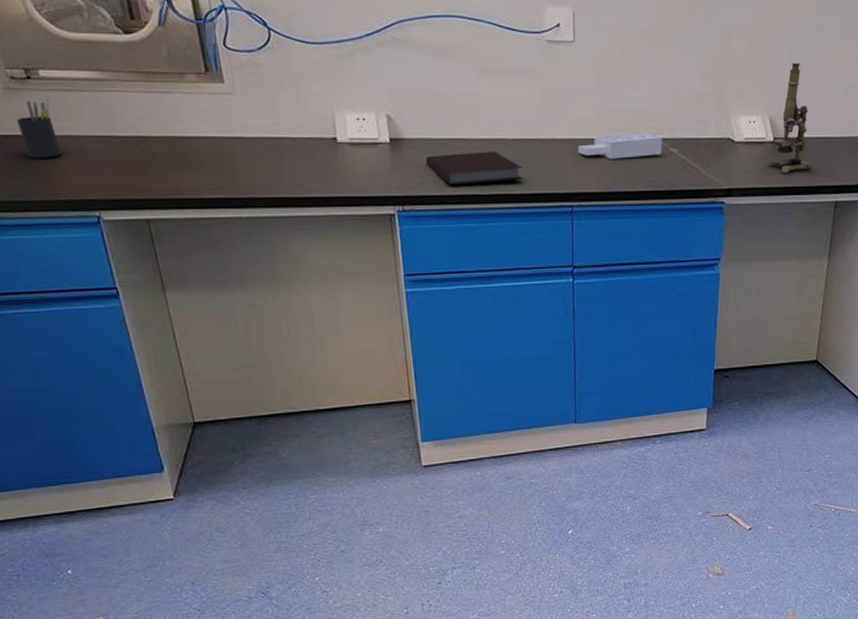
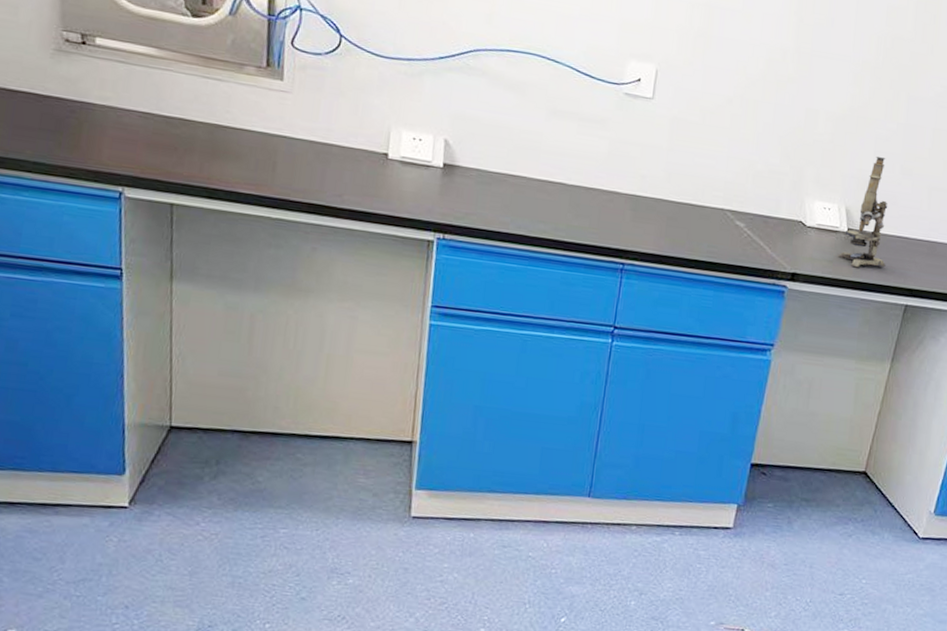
pen holder: present [16,93,62,159] -> none [60,61,101,125]
notebook: present [425,151,523,186] -> none [476,187,577,228]
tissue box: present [578,132,663,159] -> none [639,196,731,227]

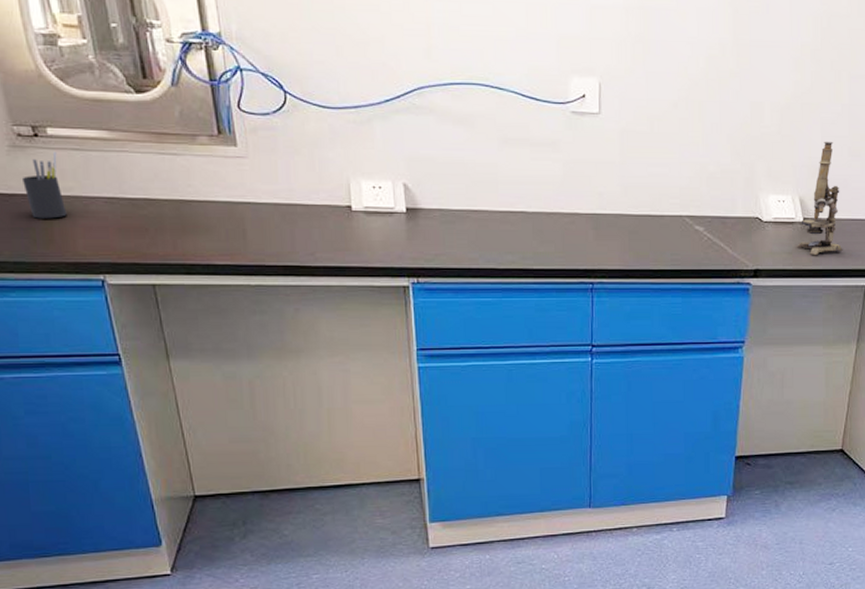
pen holder: none [60,61,101,125] -> present [21,152,67,219]

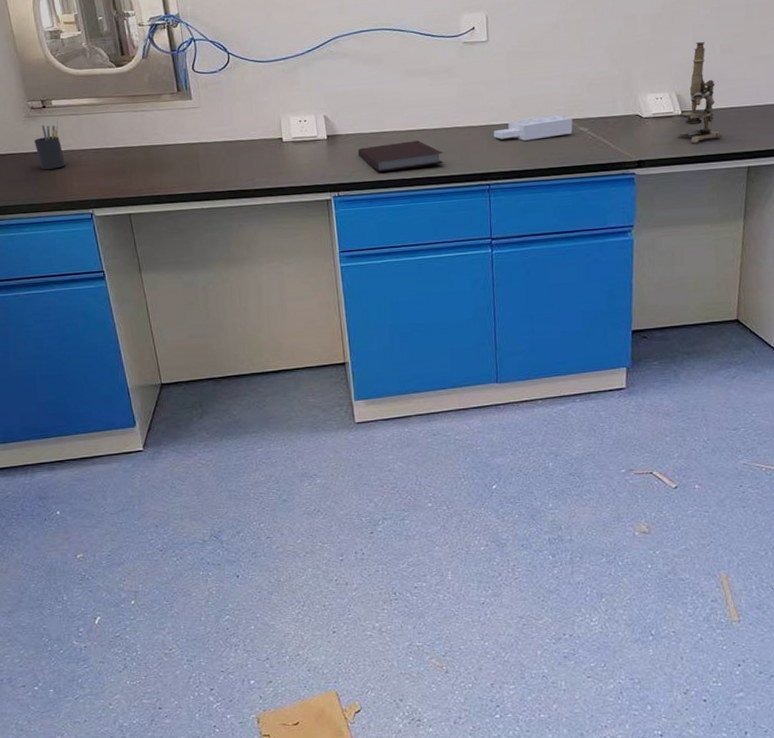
notebook: none [442,224,542,259] -> present [357,140,444,173]
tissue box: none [600,209,689,236] -> present [493,114,573,141]

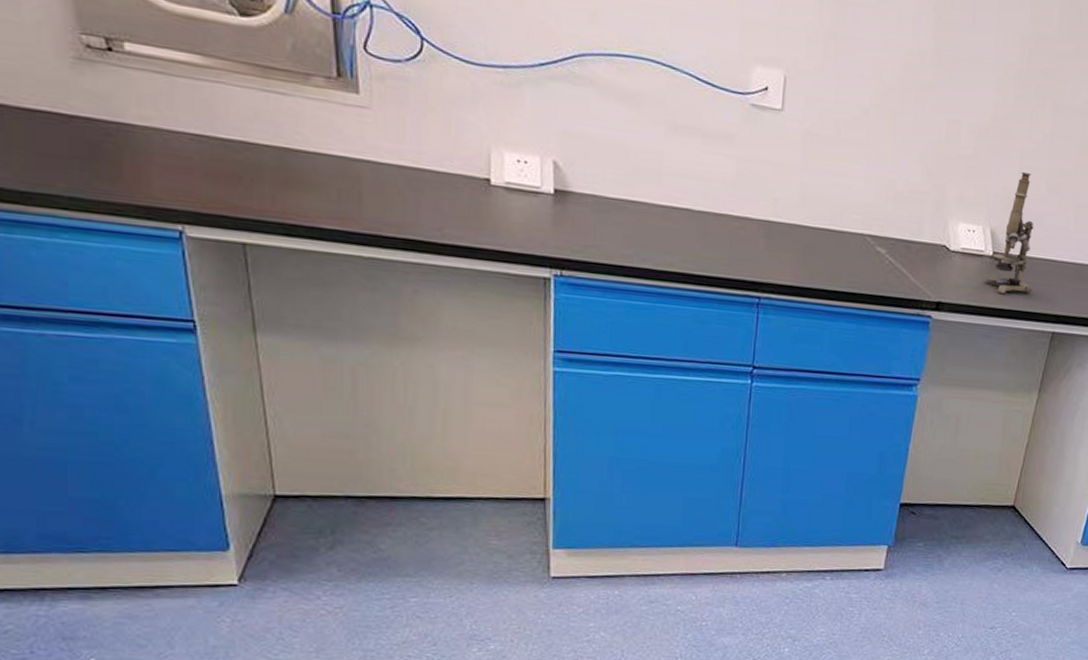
pen holder: present [33,118,66,170] -> none [87,72,142,152]
notebook: present [357,140,444,173] -> none [594,216,707,259]
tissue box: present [493,114,573,141] -> none [773,221,871,254]

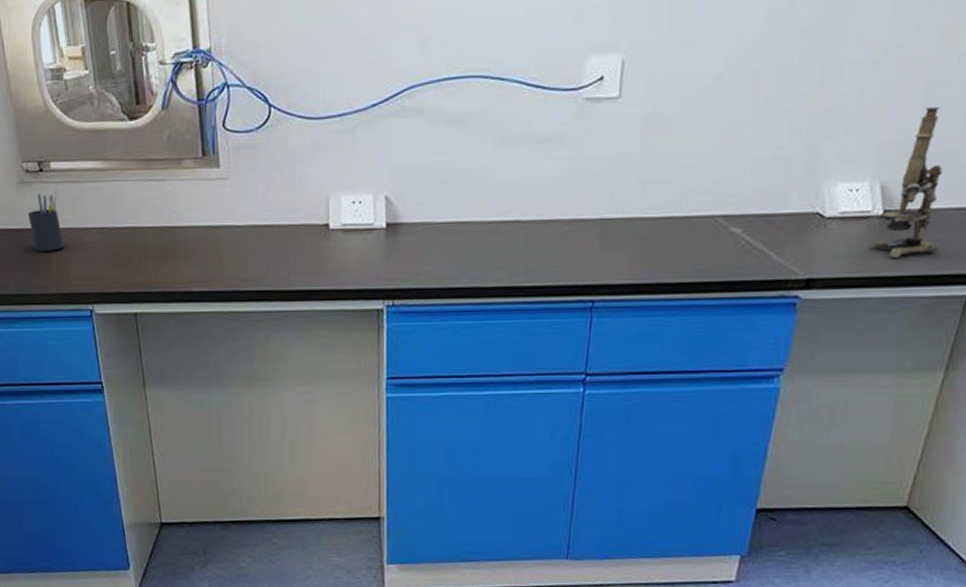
pen holder: none [87,72,142,152] -> present [27,186,64,252]

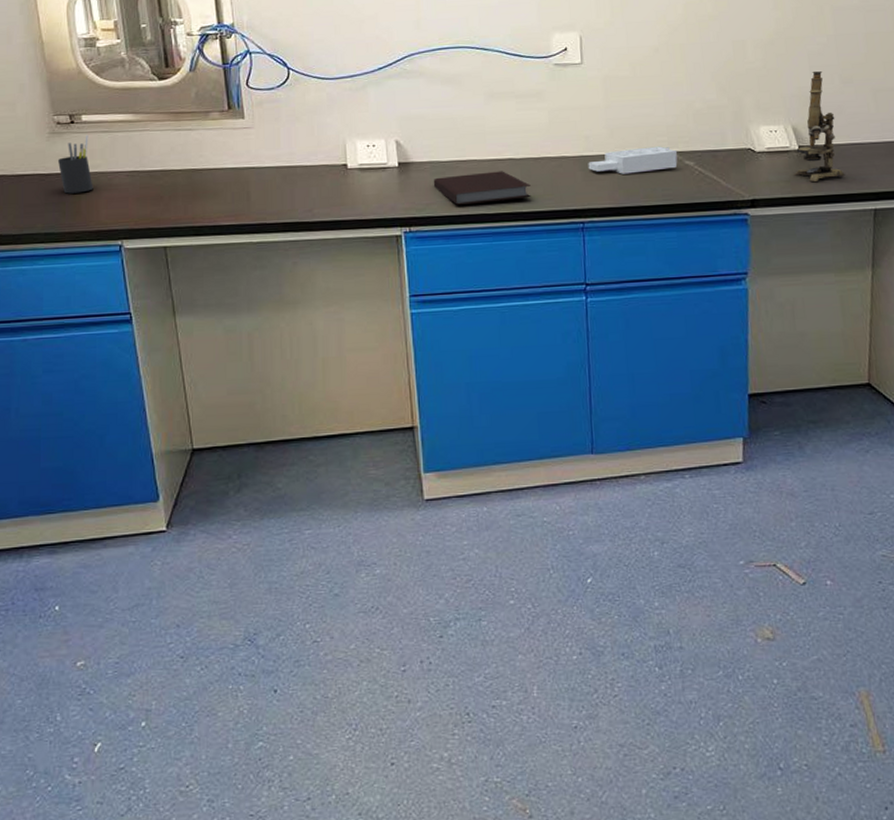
notebook: none [423,236,536,277] -> present [433,171,531,206]
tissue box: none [608,208,724,243] -> present [588,146,678,174]

